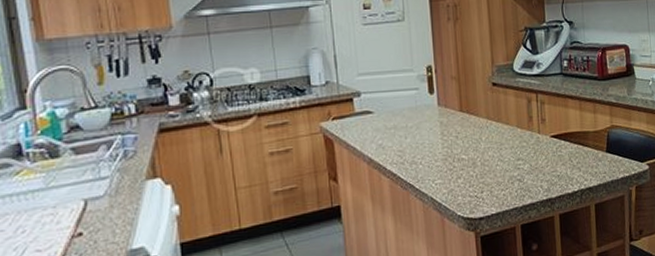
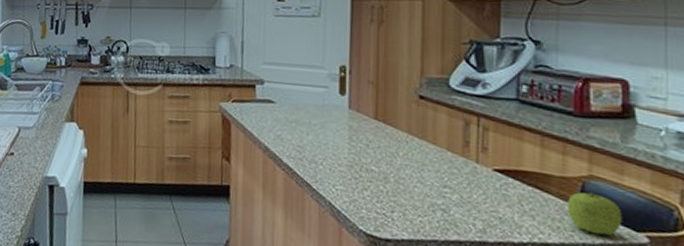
fruit: none [599,138,633,172] -> present [566,191,623,236]

